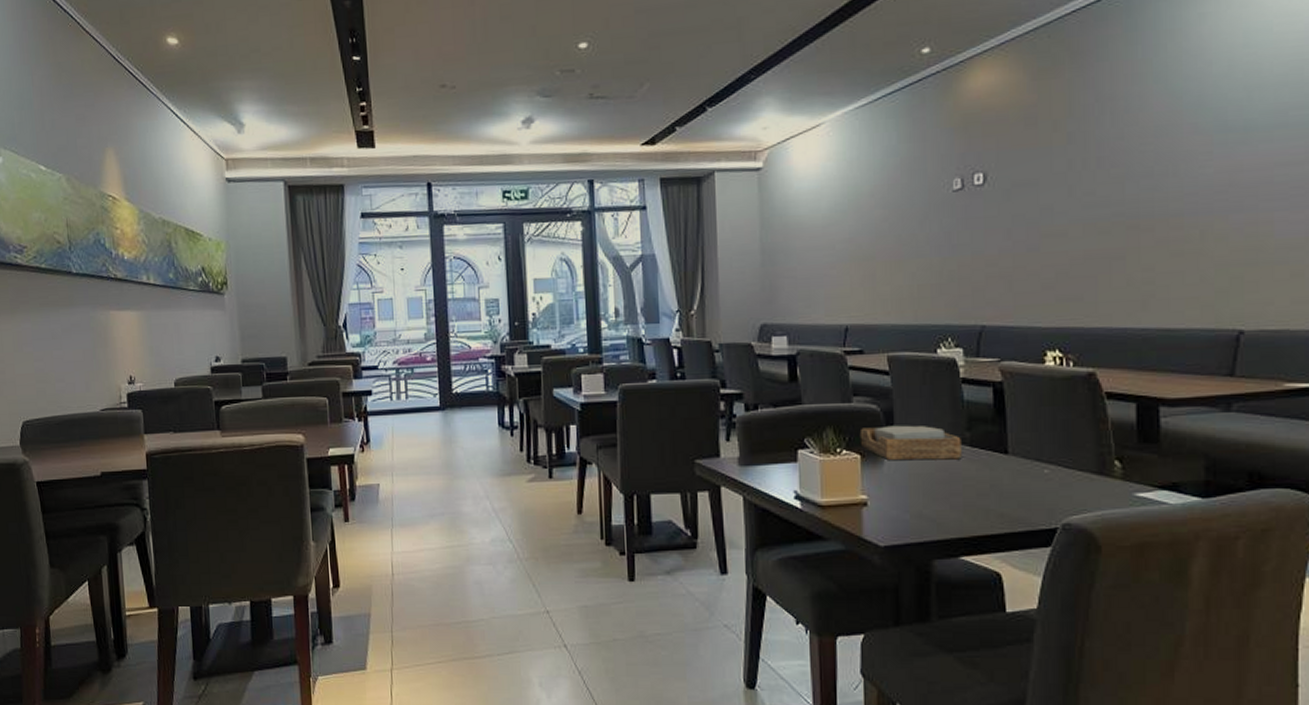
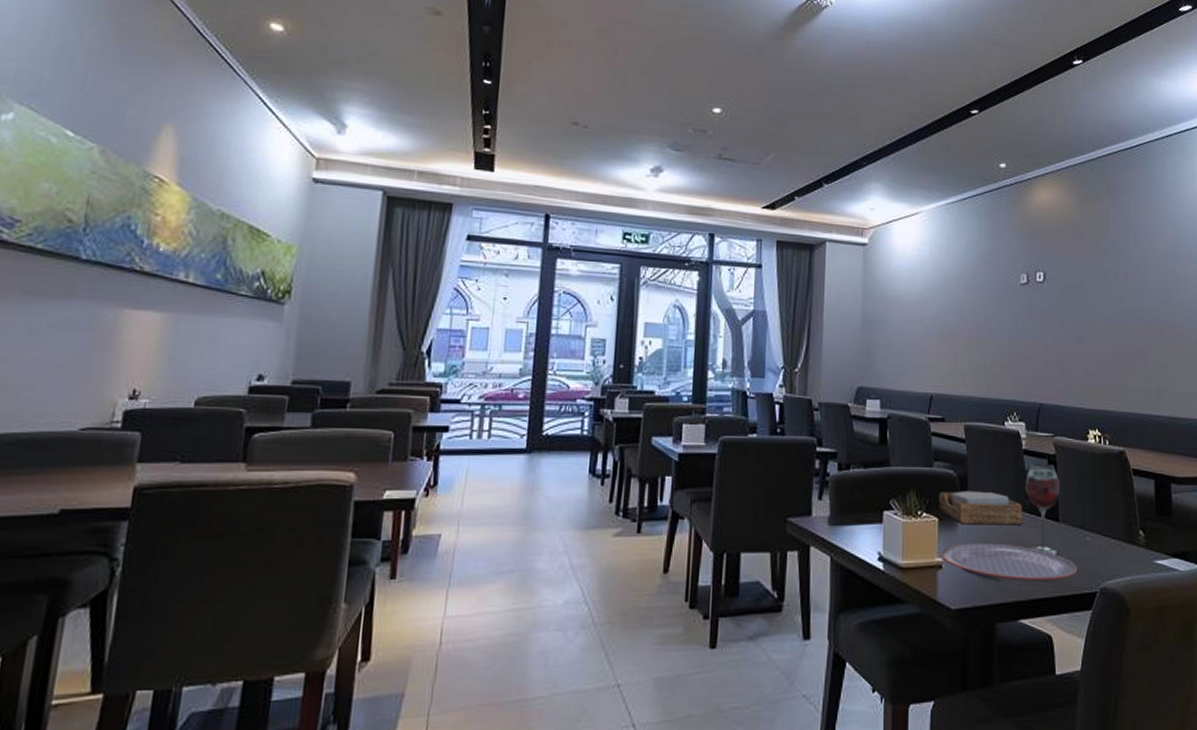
plate: none [866,479,1033,521] -> present [942,543,1078,584]
wineglass: none [966,391,1009,490] -> present [1026,462,1060,555]

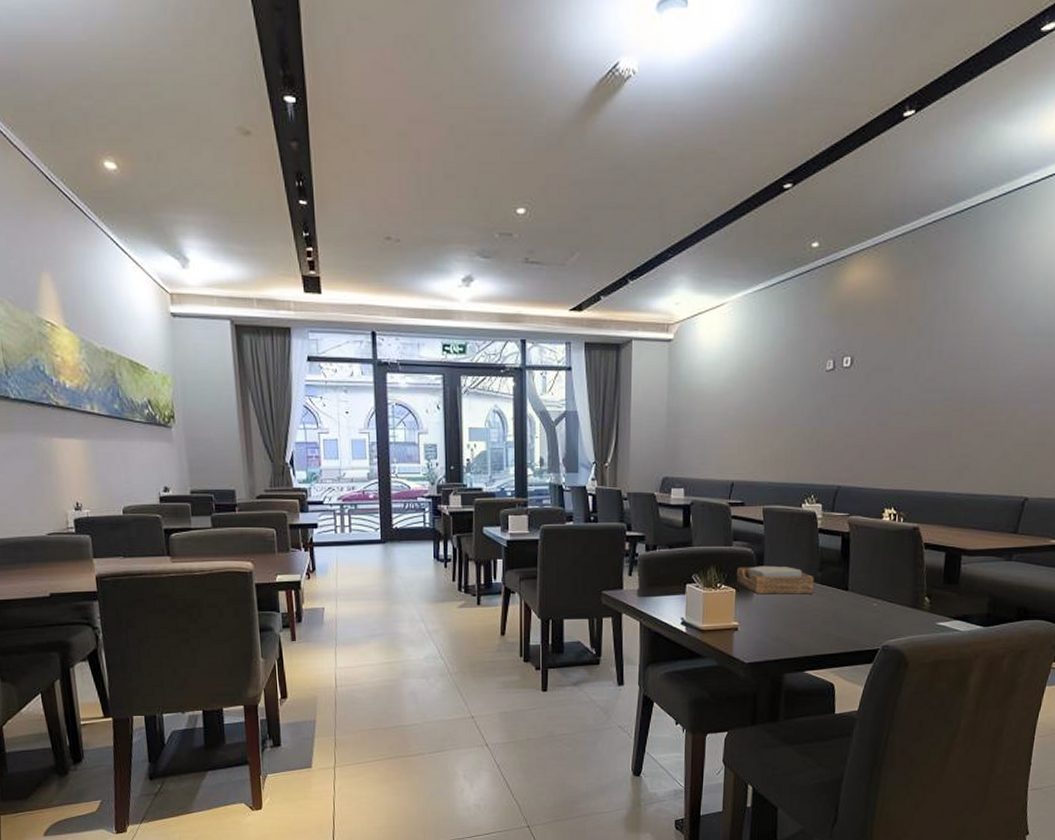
plate: present [942,543,1078,584] -> none [738,609,863,643]
wineglass: present [1026,462,1060,555] -> none [818,540,852,619]

